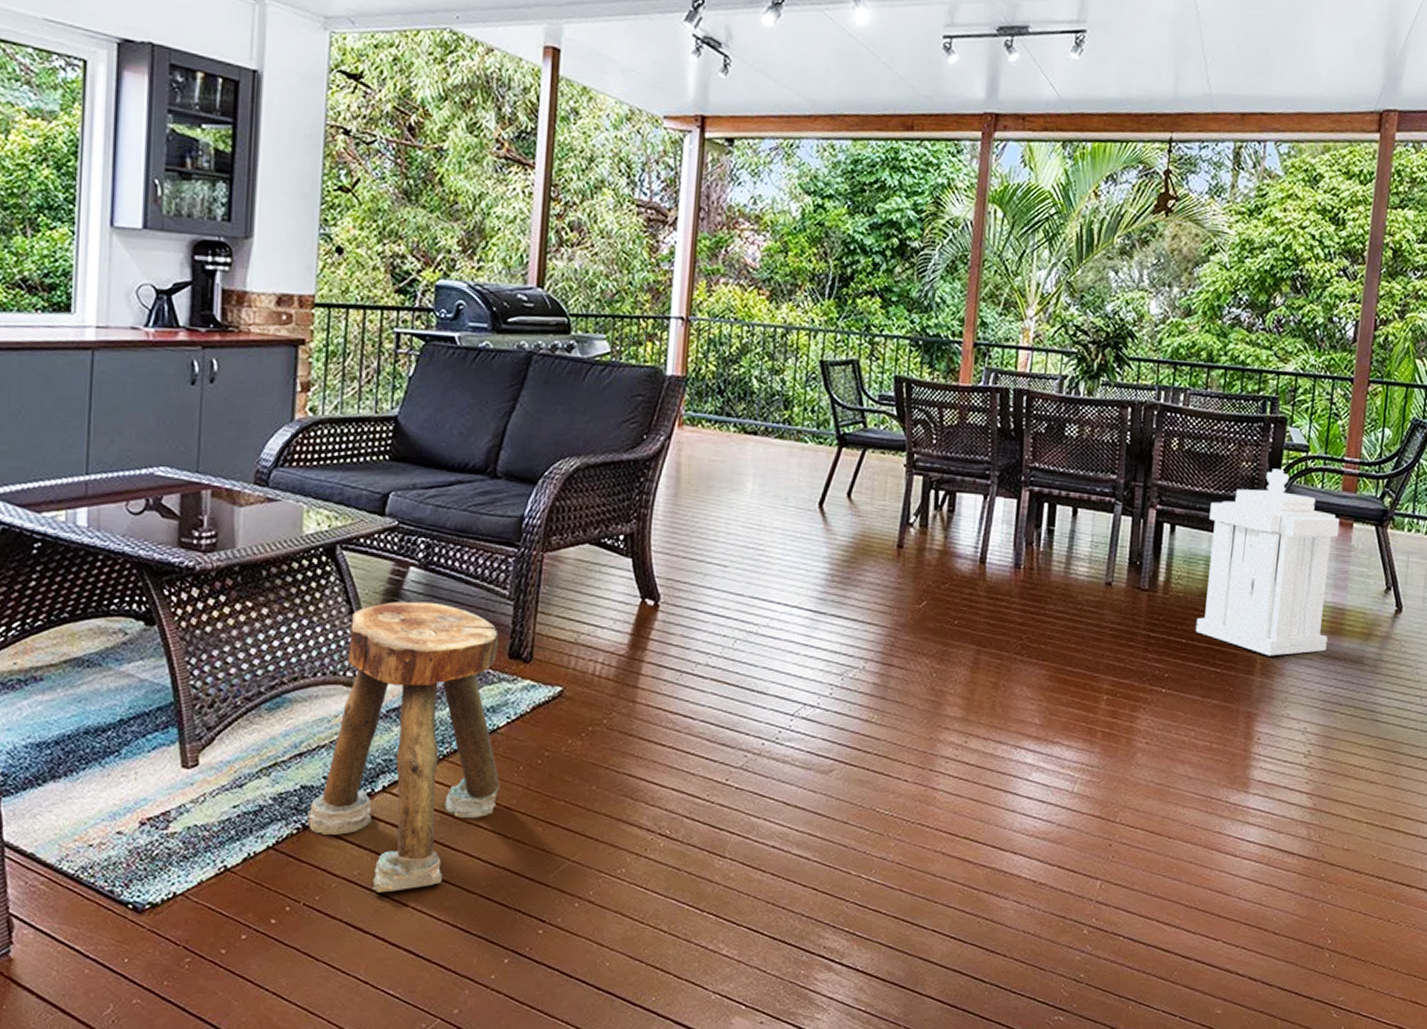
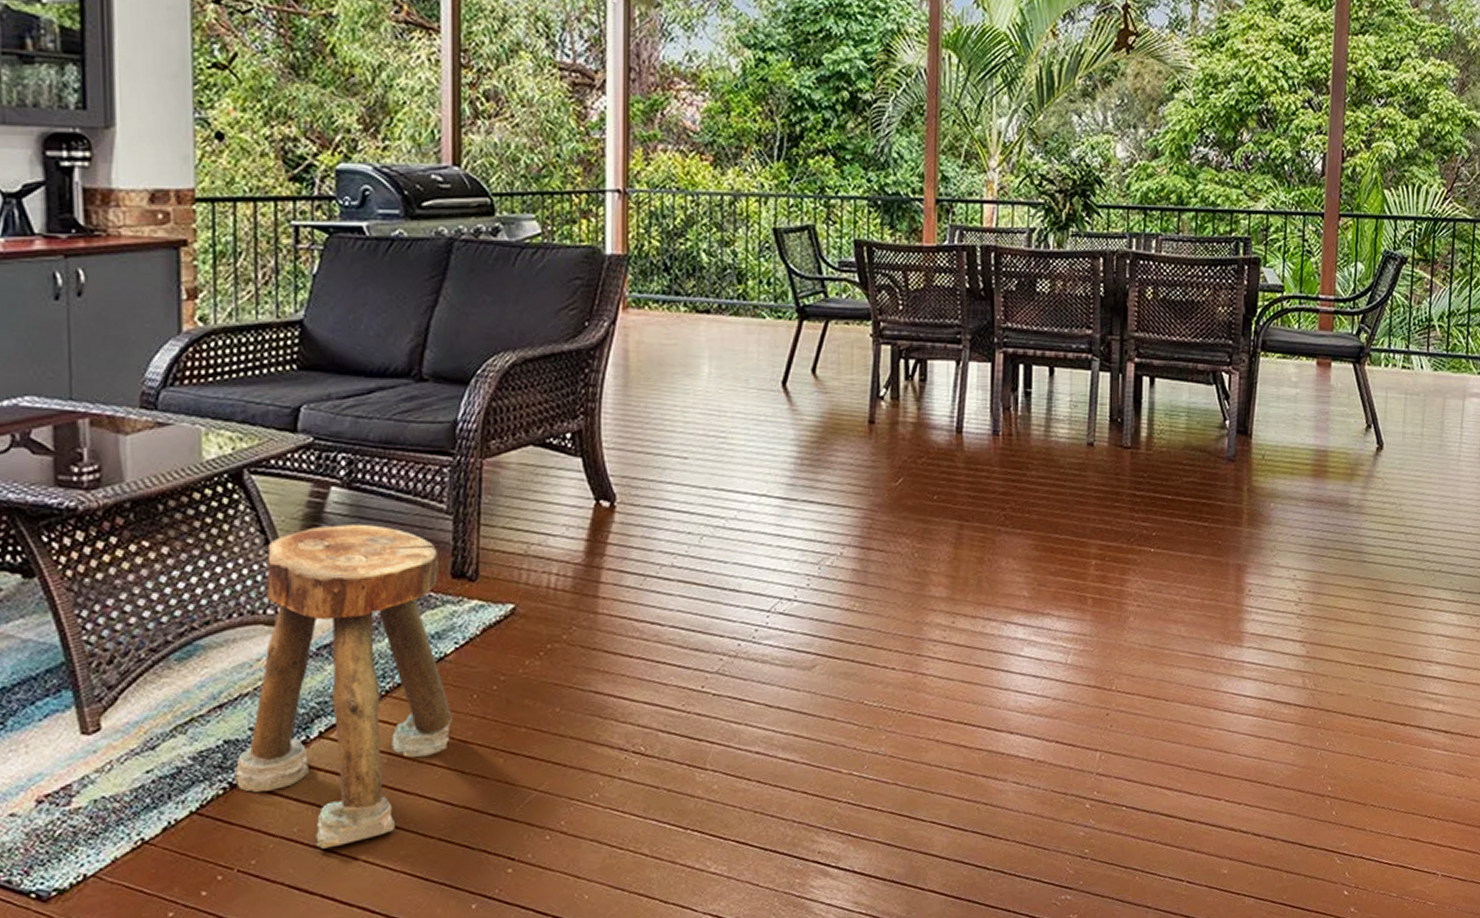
lantern: present [1195,468,1339,656] -> none [1180,312,1317,505]

